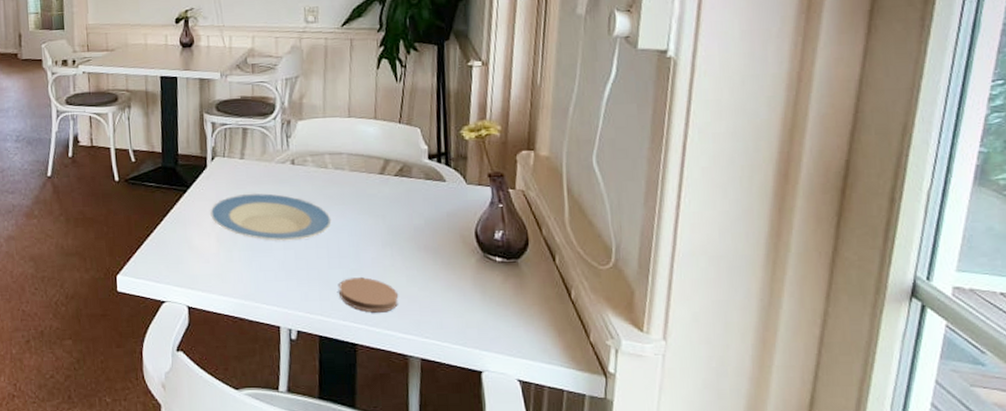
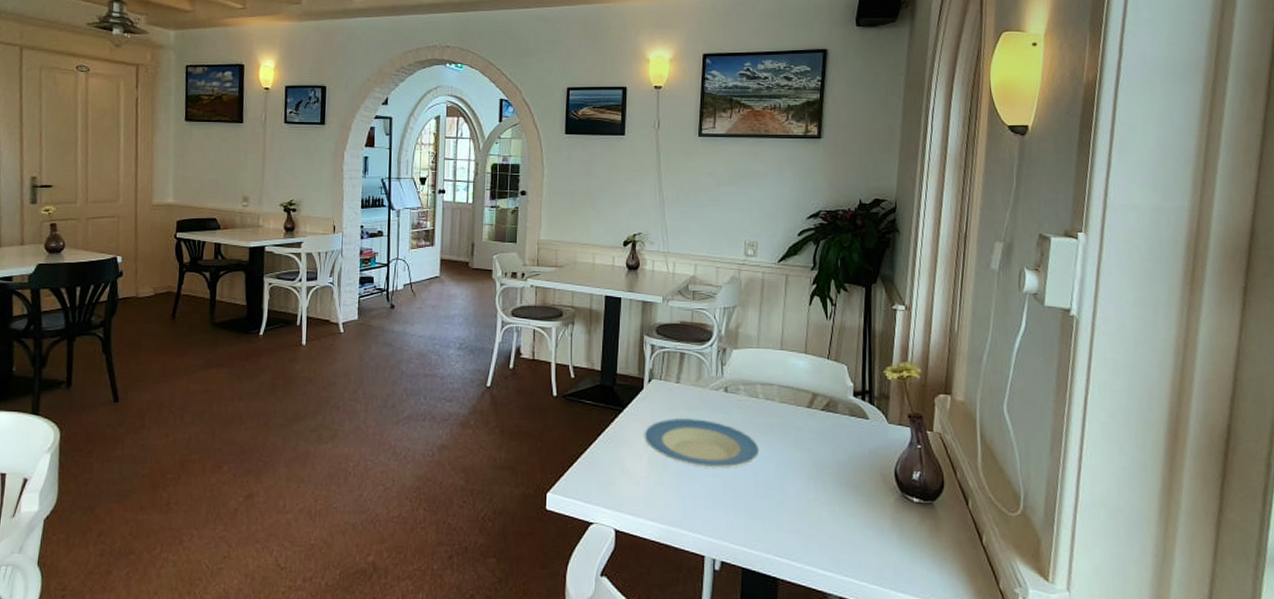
coaster: present [339,277,398,313] -> none [764,510,820,547]

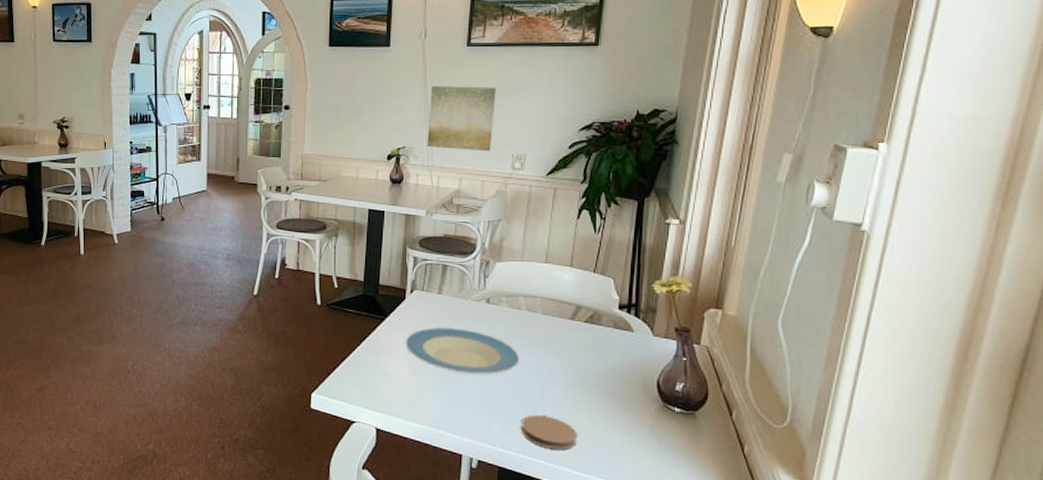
wall art: none [662,173,727,238] -> present [427,85,496,152]
coaster: none [764,510,820,547] -> present [521,415,577,450]

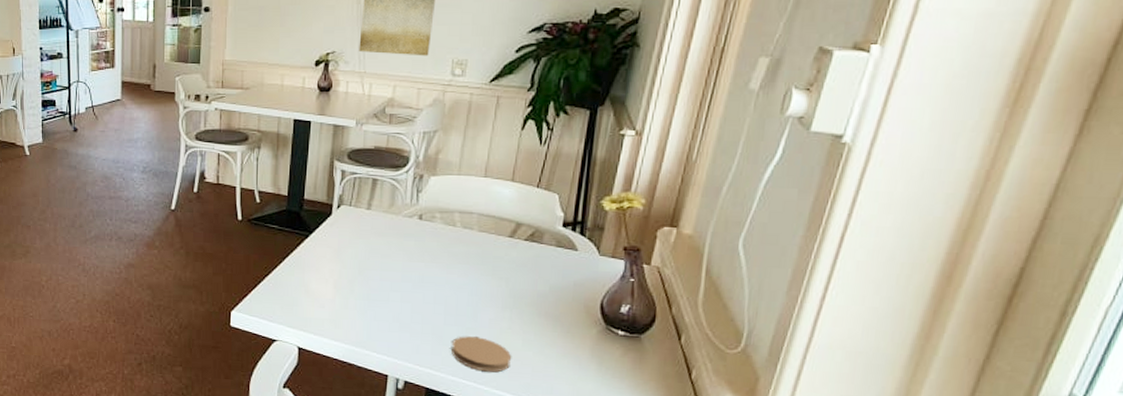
plate: present [405,328,520,375] -> none [330,245,453,294]

